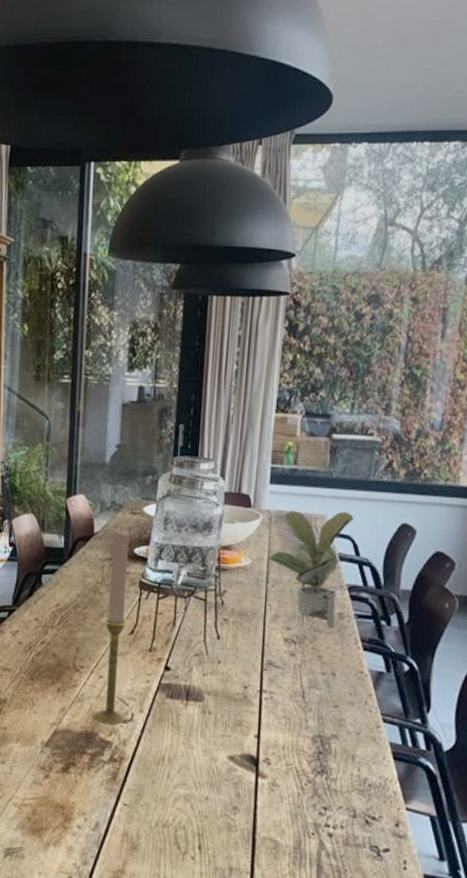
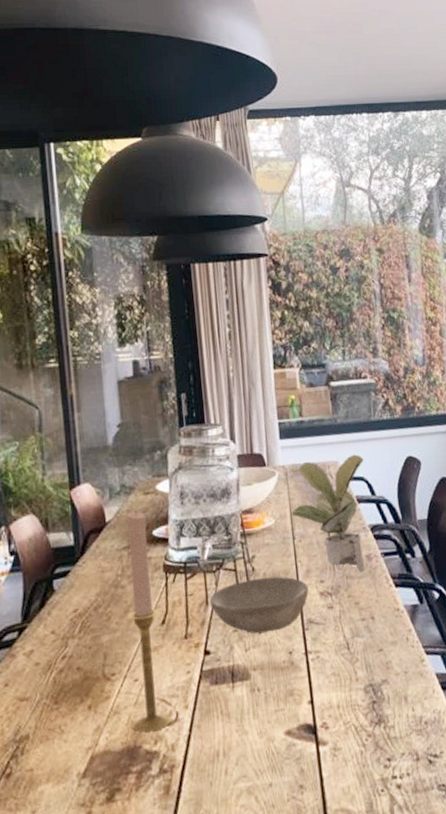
bowl: none [176,611,274,665] -> present [209,576,309,634]

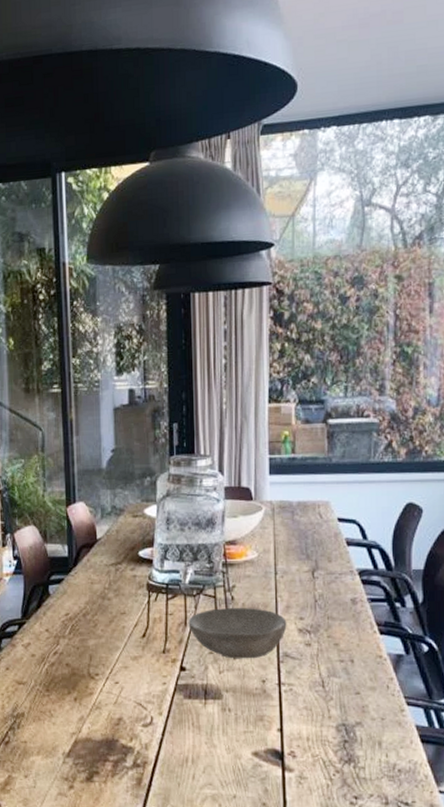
candlestick: present [126,510,171,732] -> none [112,530,146,729]
potted plant: present [291,454,365,571] -> none [275,496,358,614]

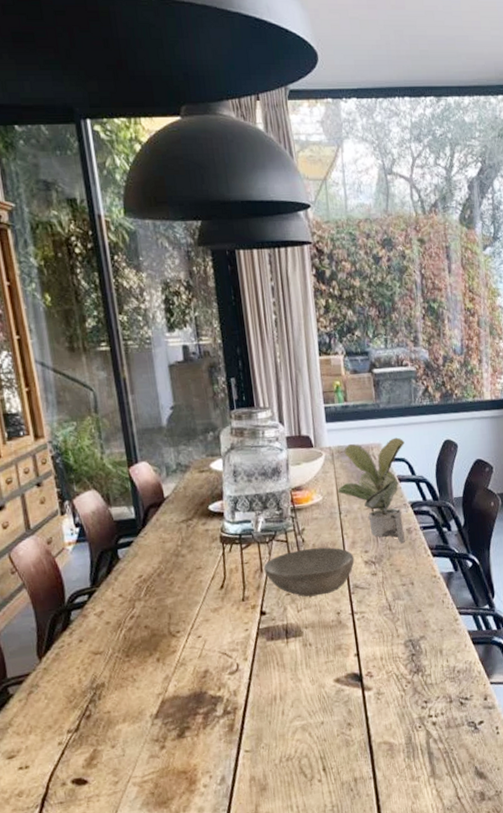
potted plant: none [275,496,358,614] -> present [338,437,405,543]

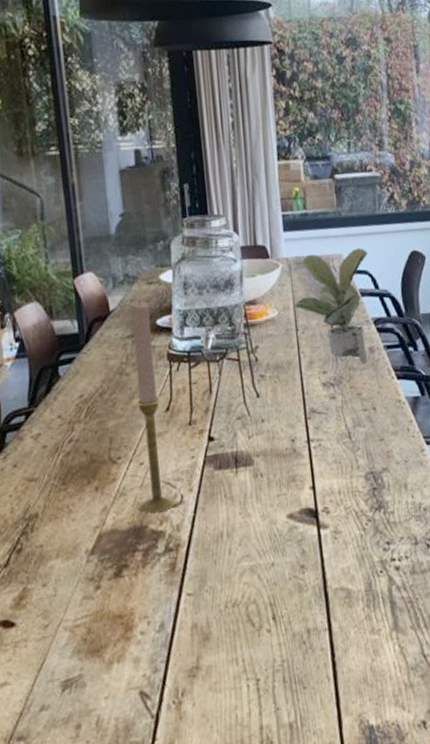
candlestick: none [183,486,233,680] -> present [130,299,176,513]
bowl: present [263,547,355,597] -> none [213,367,312,422]

